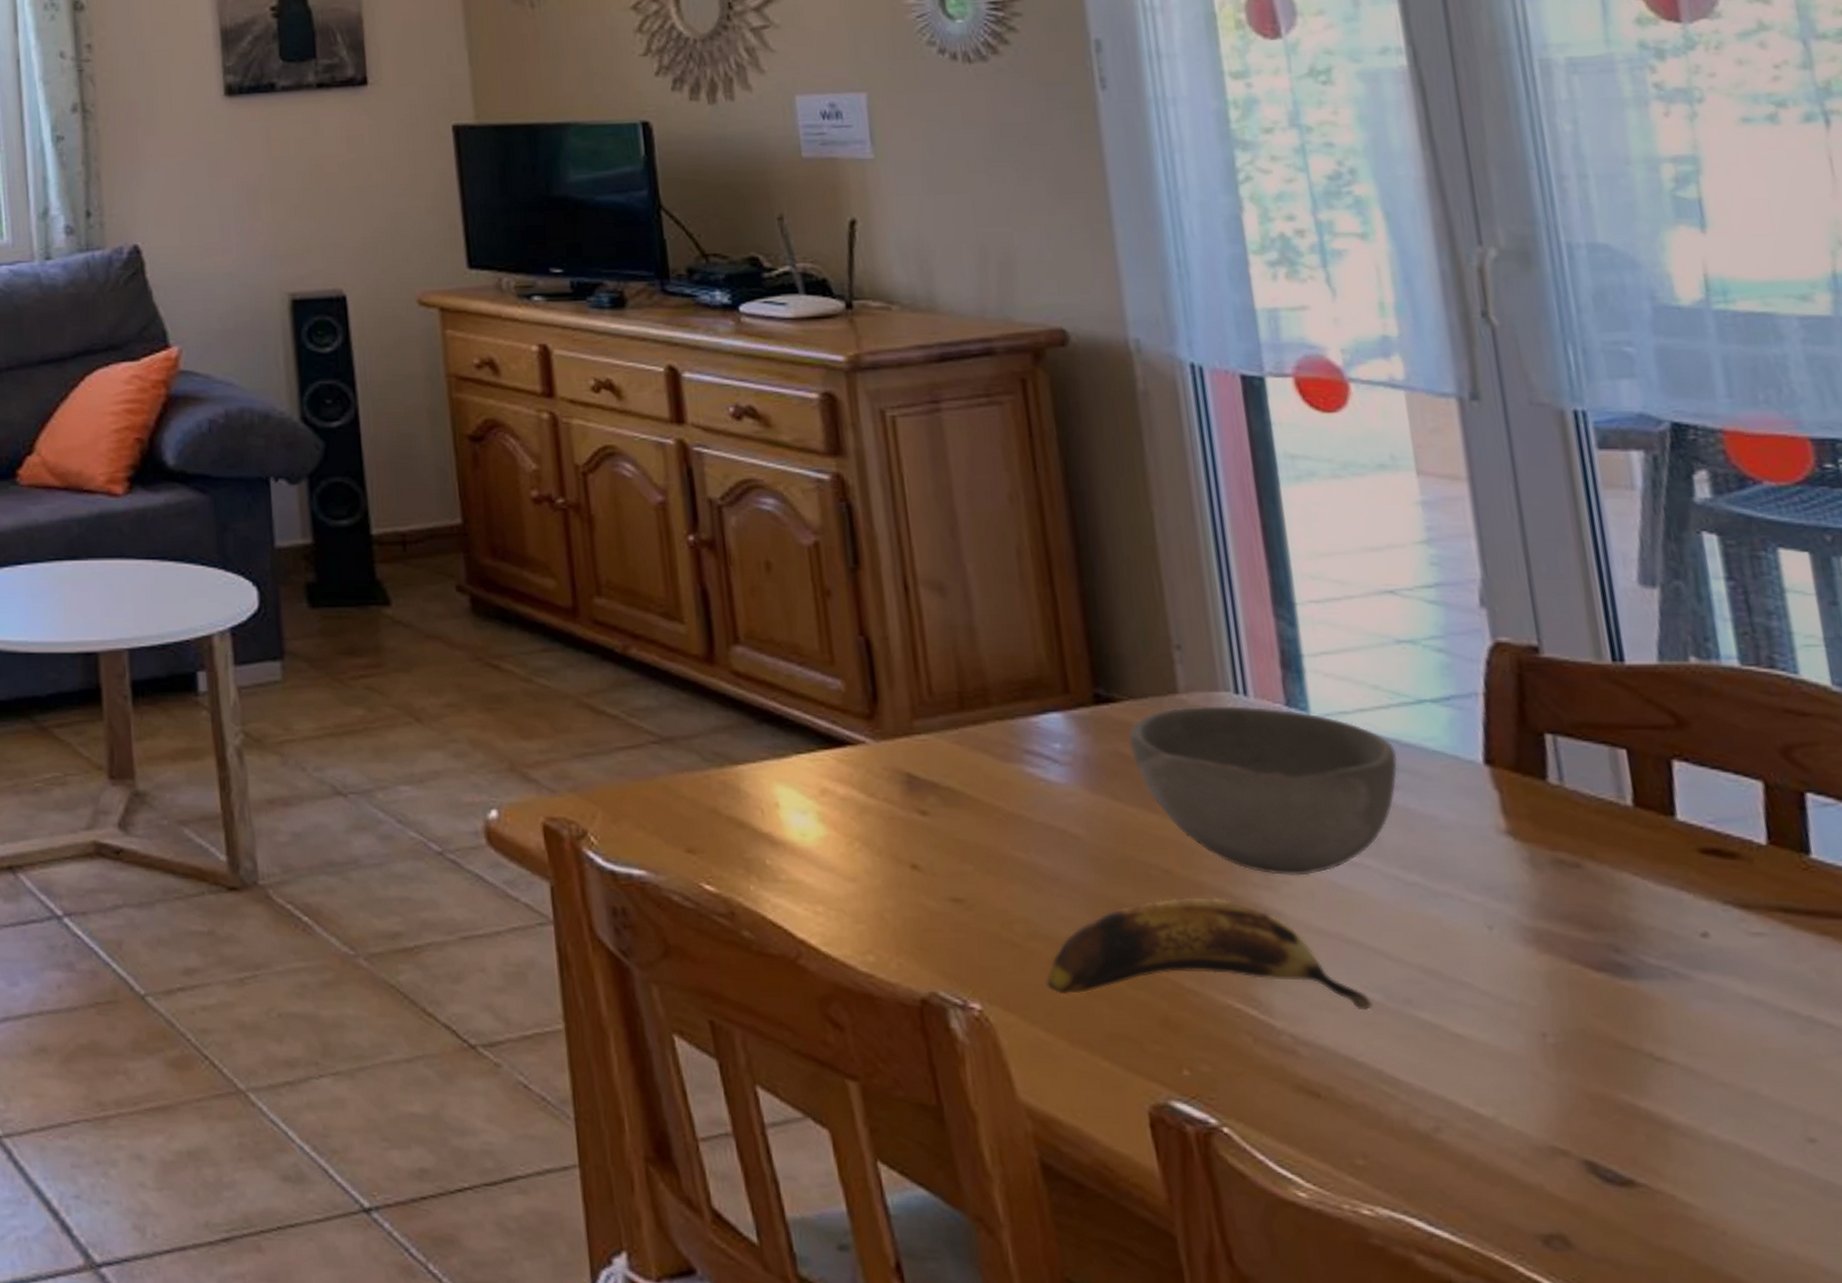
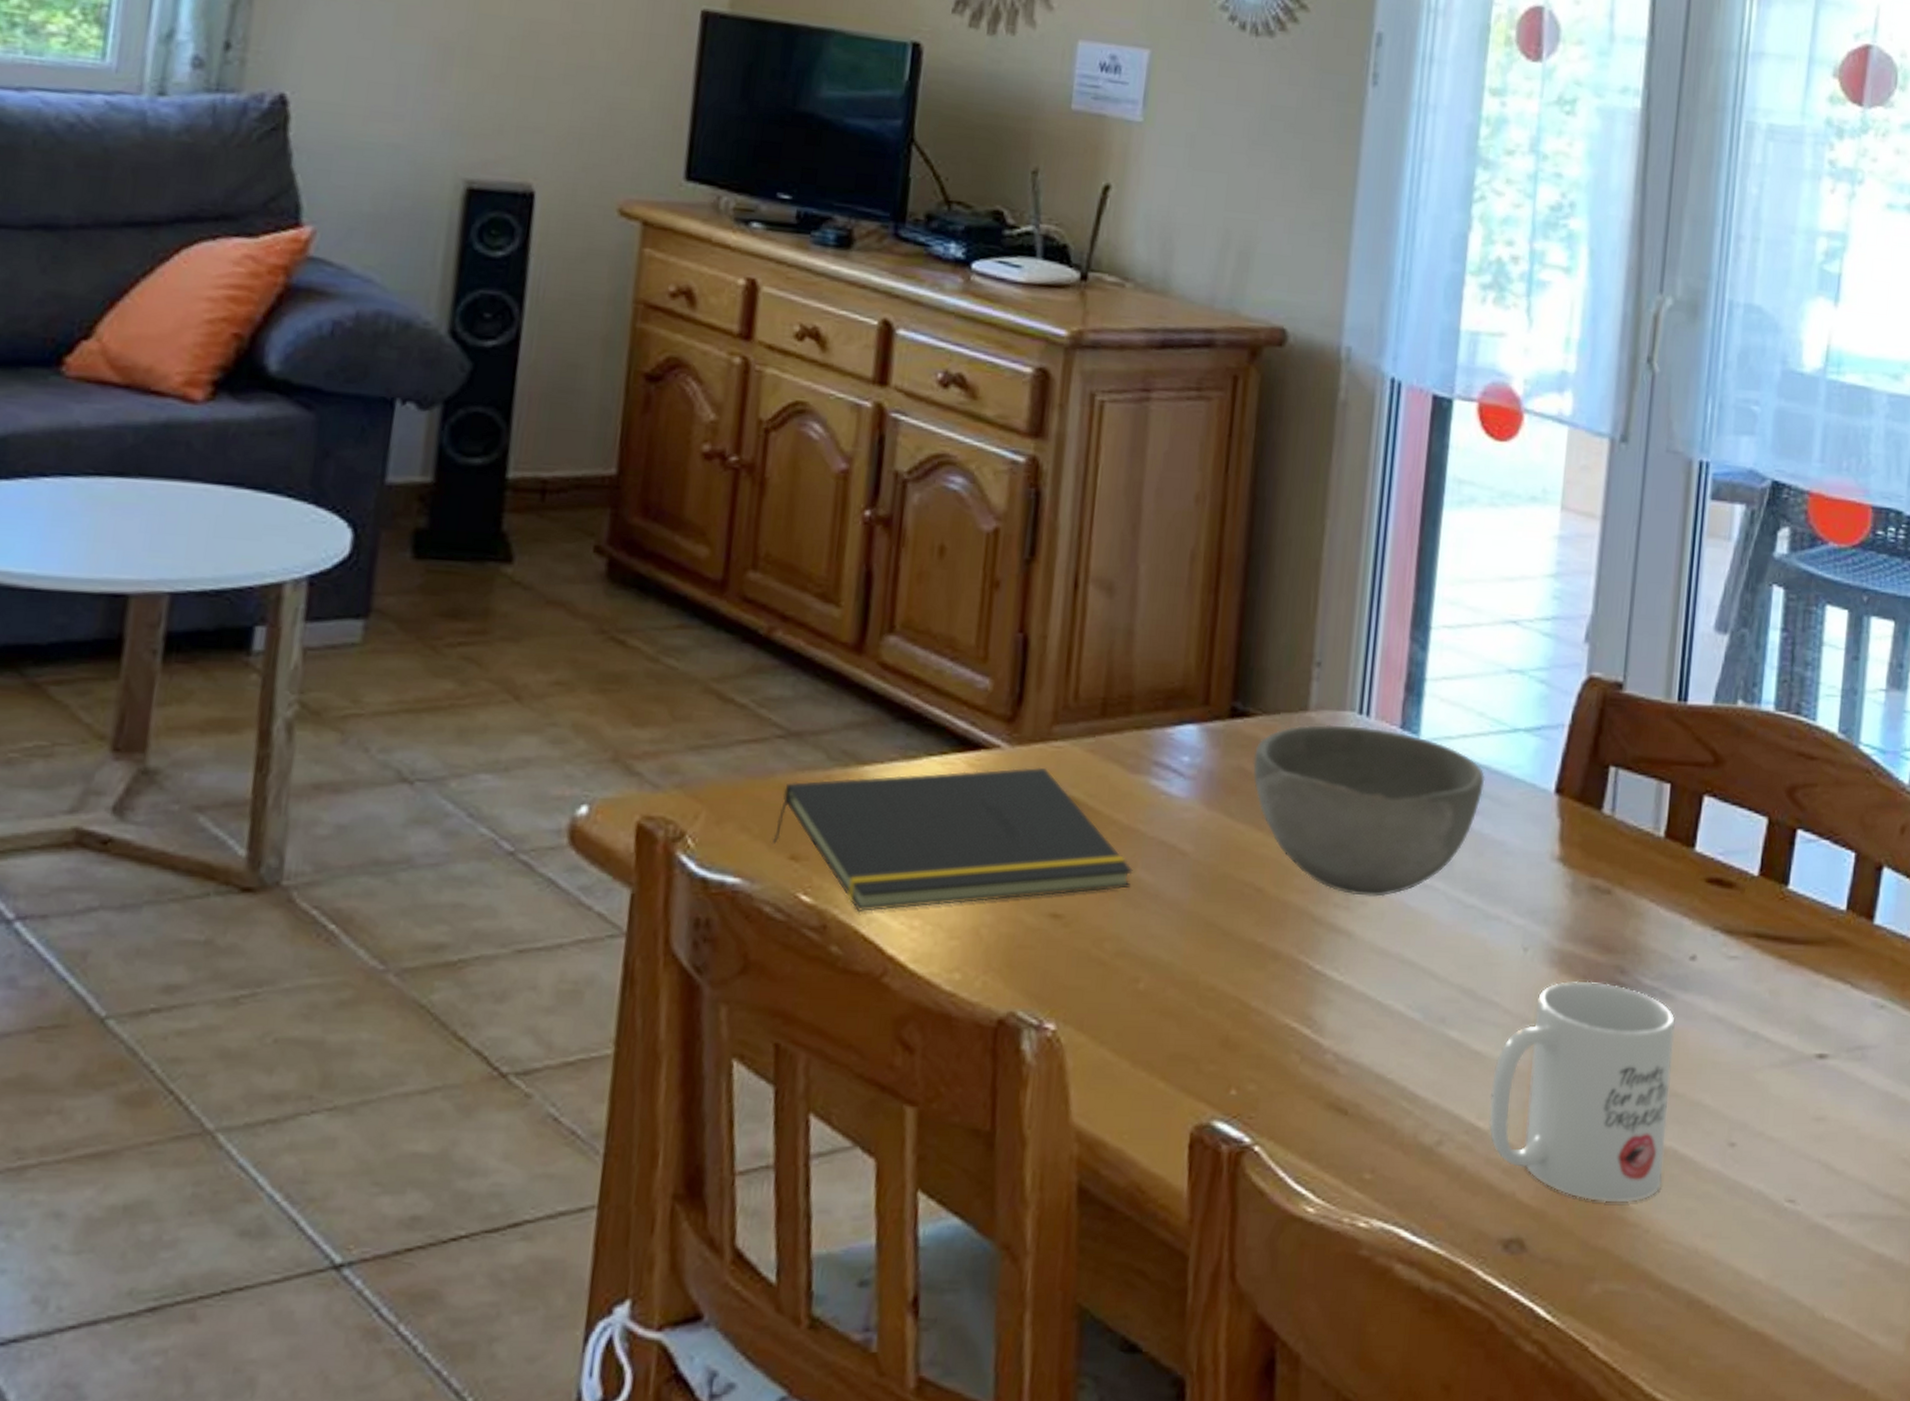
notepad: none [667,760,1027,900] -> present [773,767,1133,913]
banana: present [1046,897,1373,1010] -> none [1123,916,1412,1028]
mug: none [1484,960,1729,1201] -> present [1489,980,1676,1203]

